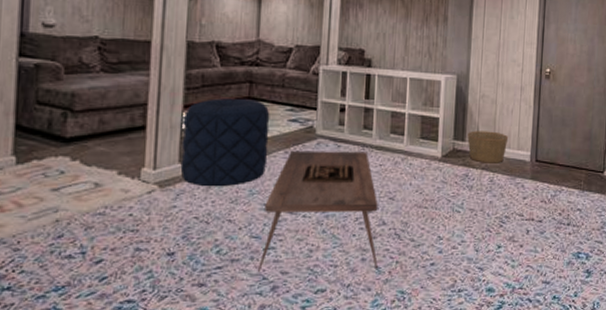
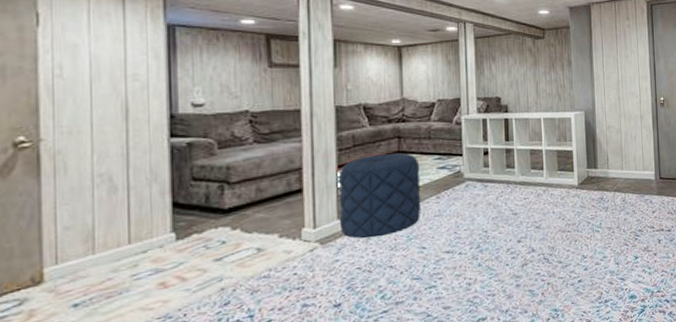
coffee table: present [257,150,378,273] -> none [421,188,531,311]
basket: present [467,131,509,163] -> none [599,157,635,186]

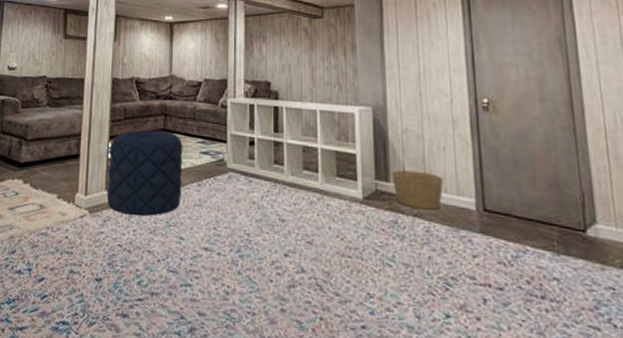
basket: none [599,157,635,186] -> present [392,170,444,211]

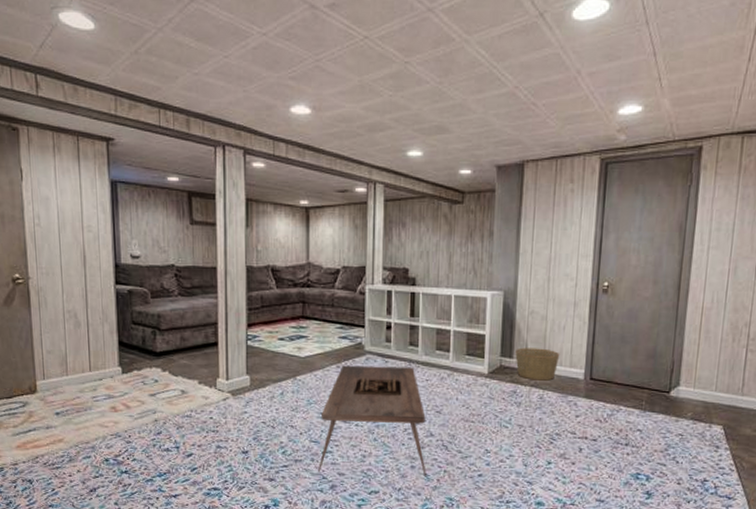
pouf: present [106,130,183,216] -> none [247,317,322,396]
coffee table: none [175,183,299,324] -> present [317,365,426,476]

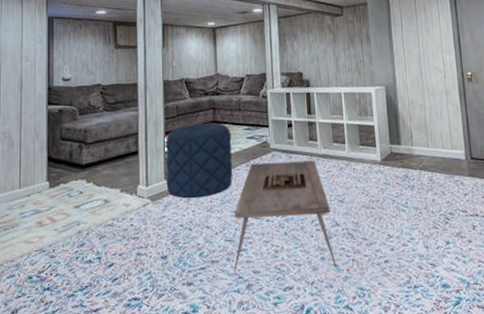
pouf: none [247,317,322,396] -> present [165,122,233,198]
basket: present [515,347,560,381] -> none [402,134,441,164]

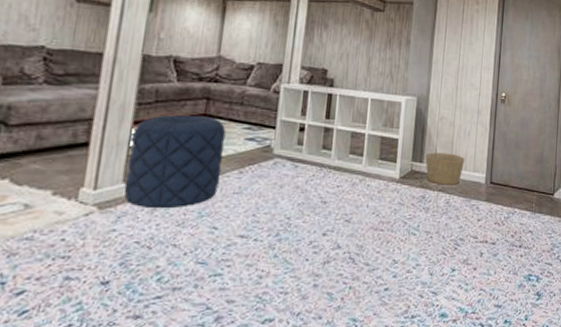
coffee table: present [233,160,336,273] -> none [200,170,334,302]
basket: none [402,134,441,164] -> present [425,152,465,185]

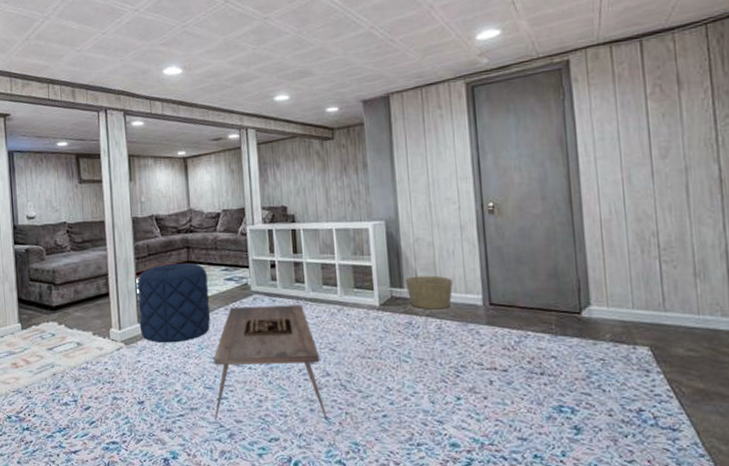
coffee table: none [200,170,334,302] -> present [213,304,327,421]

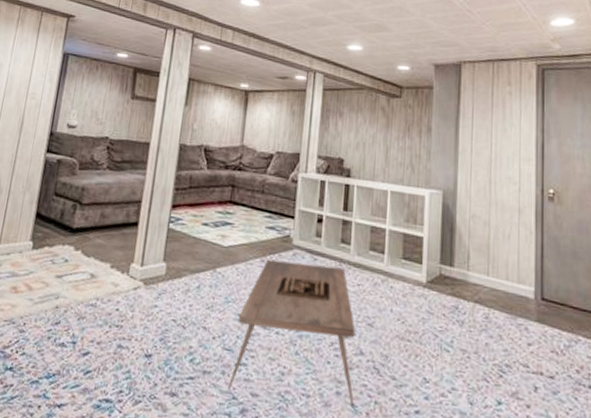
pouf: present [137,262,211,342] -> none [164,200,249,291]
basket: present [405,275,454,310] -> none [456,255,506,297]

